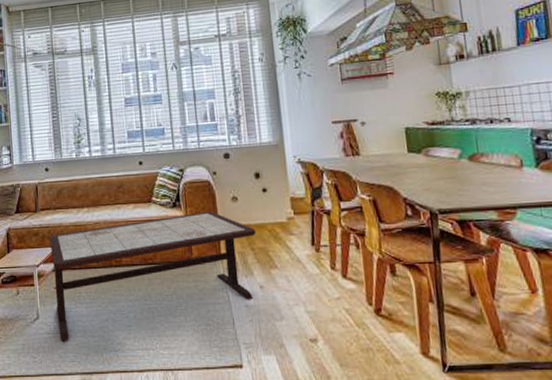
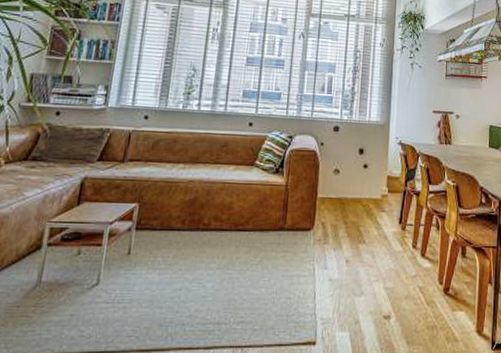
coffee table: present [49,211,256,342] -> none [120,180,351,313]

